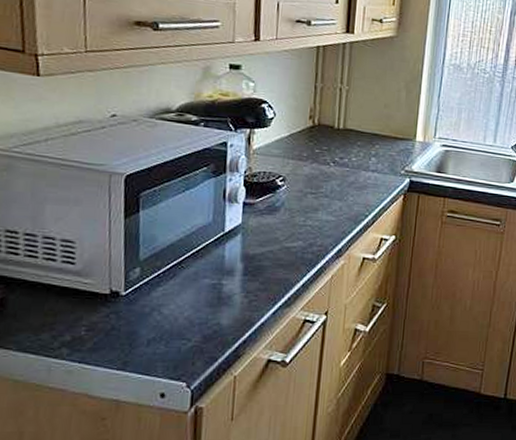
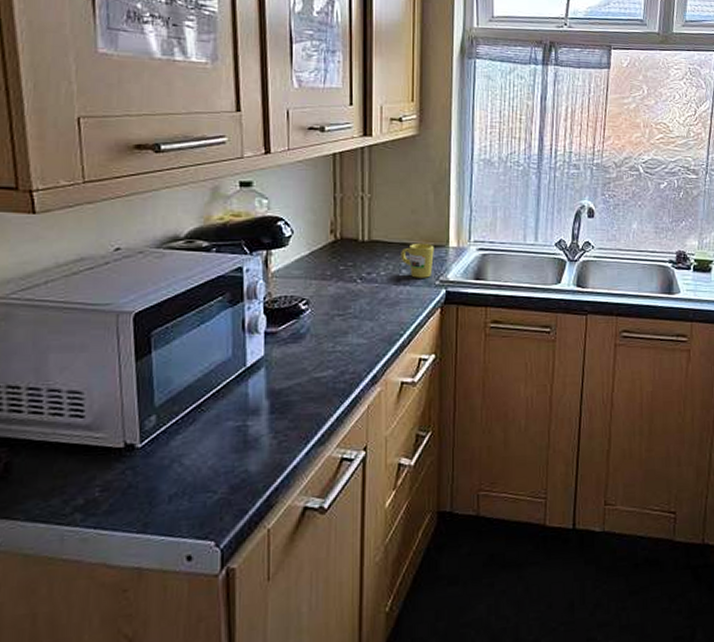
mug: none [371,134,402,167] -> present [401,243,434,278]

